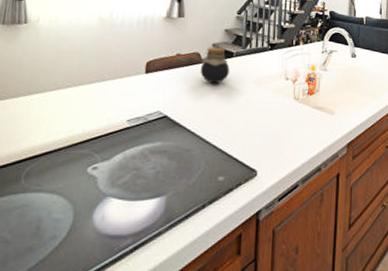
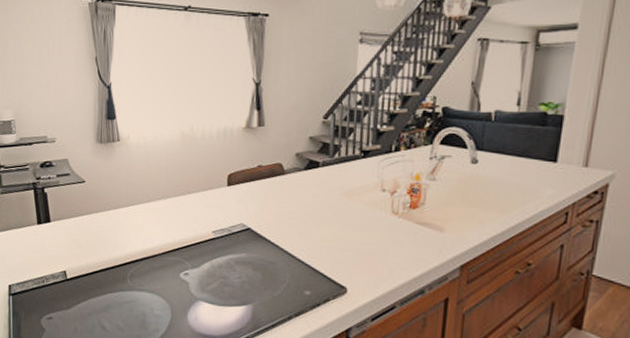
jar: present [200,47,230,84] -> none [283,157,315,196]

